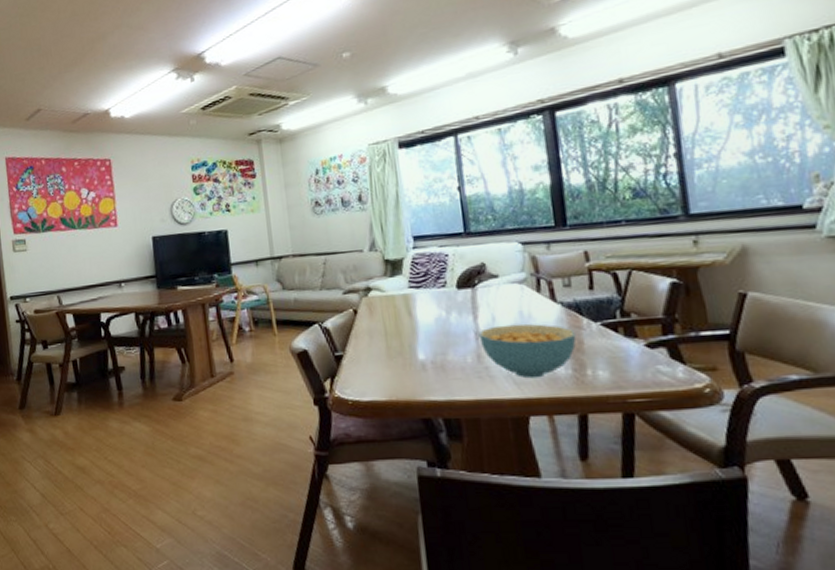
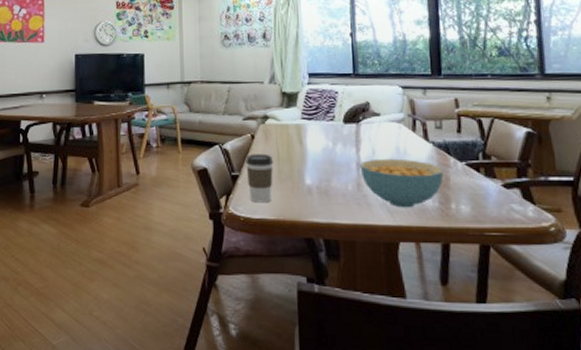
coffee cup: none [349,329,382,384] -> present [246,154,274,203]

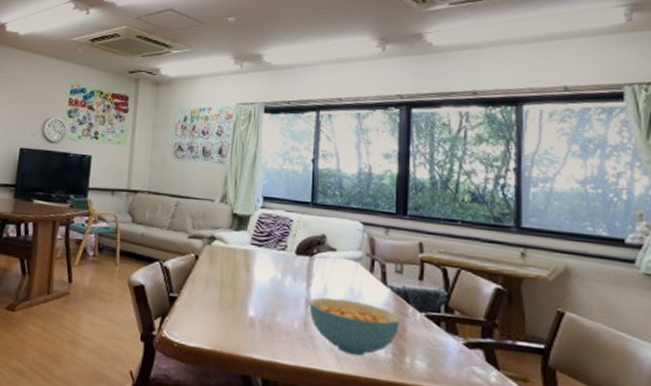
coffee cup: present [246,154,274,203] -> none [185,275,217,331]

